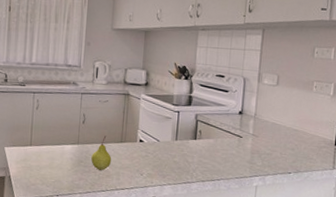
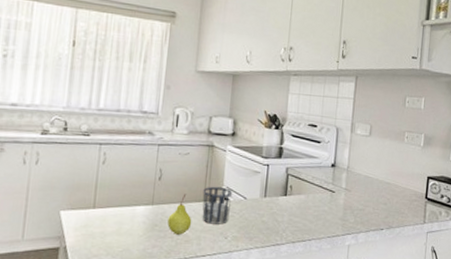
cup: none [120,129,147,163] -> present [202,186,233,225]

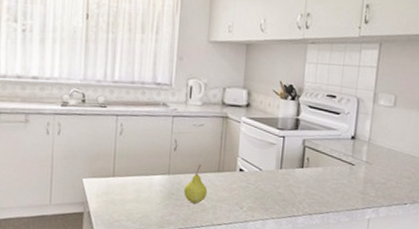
cup: present [202,186,233,225] -> none [217,157,248,195]

